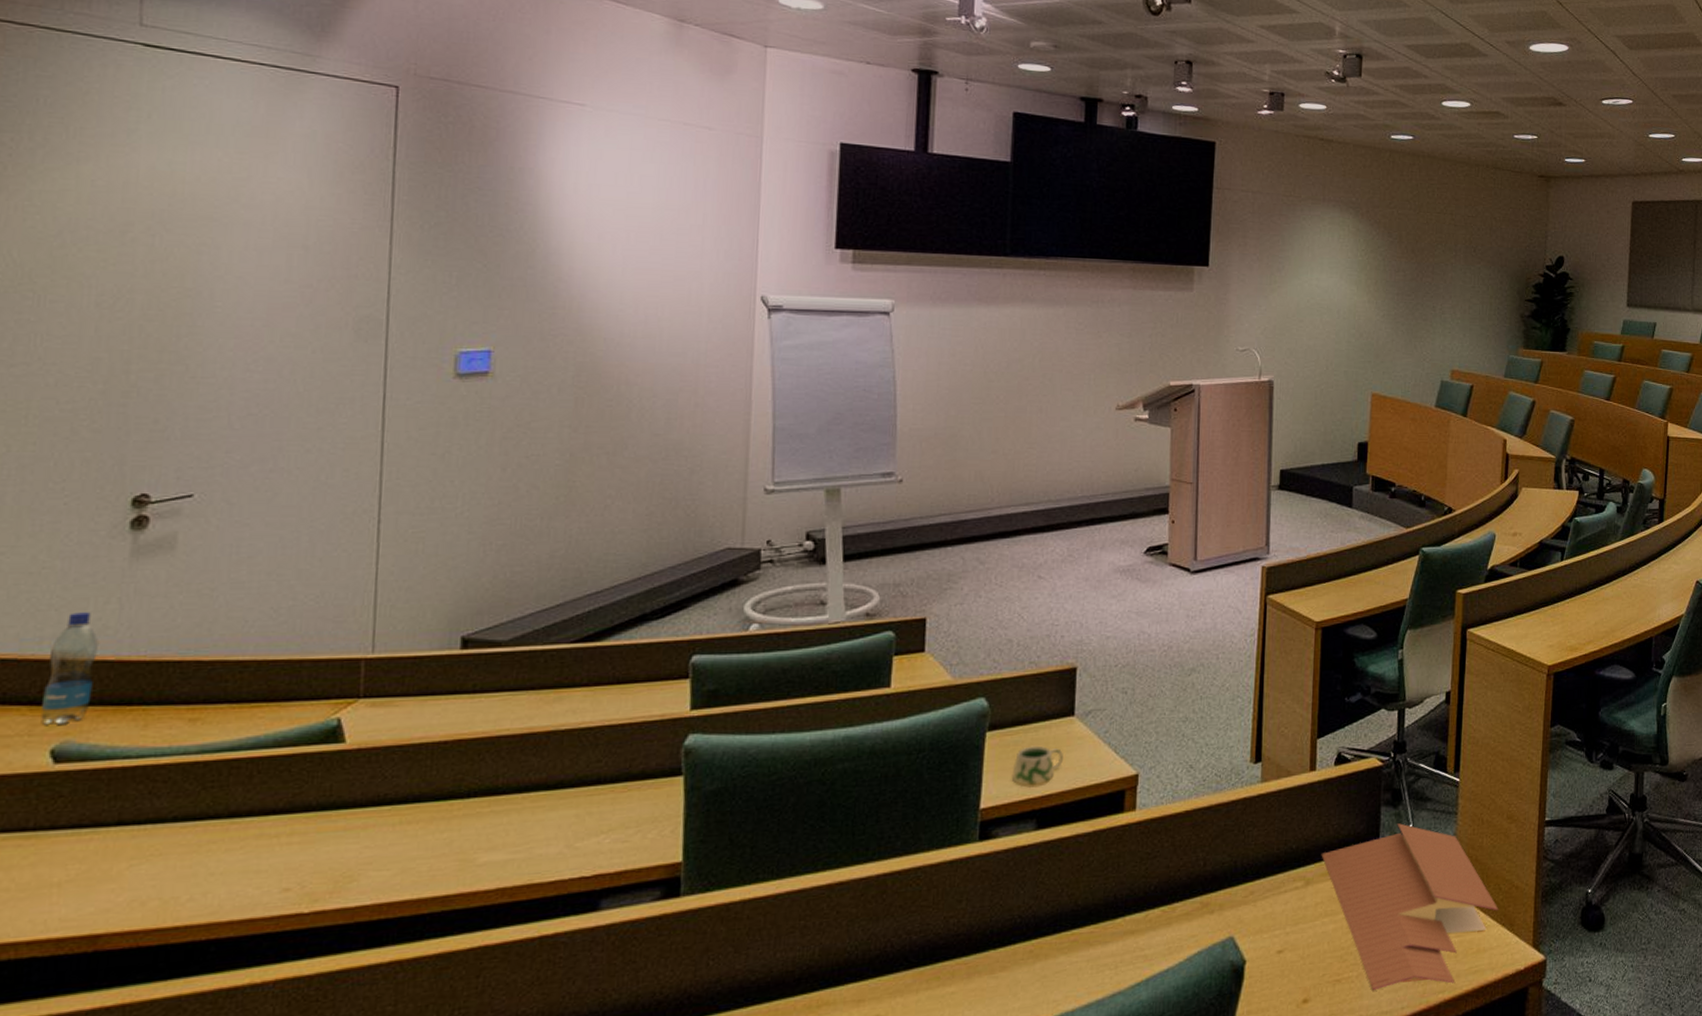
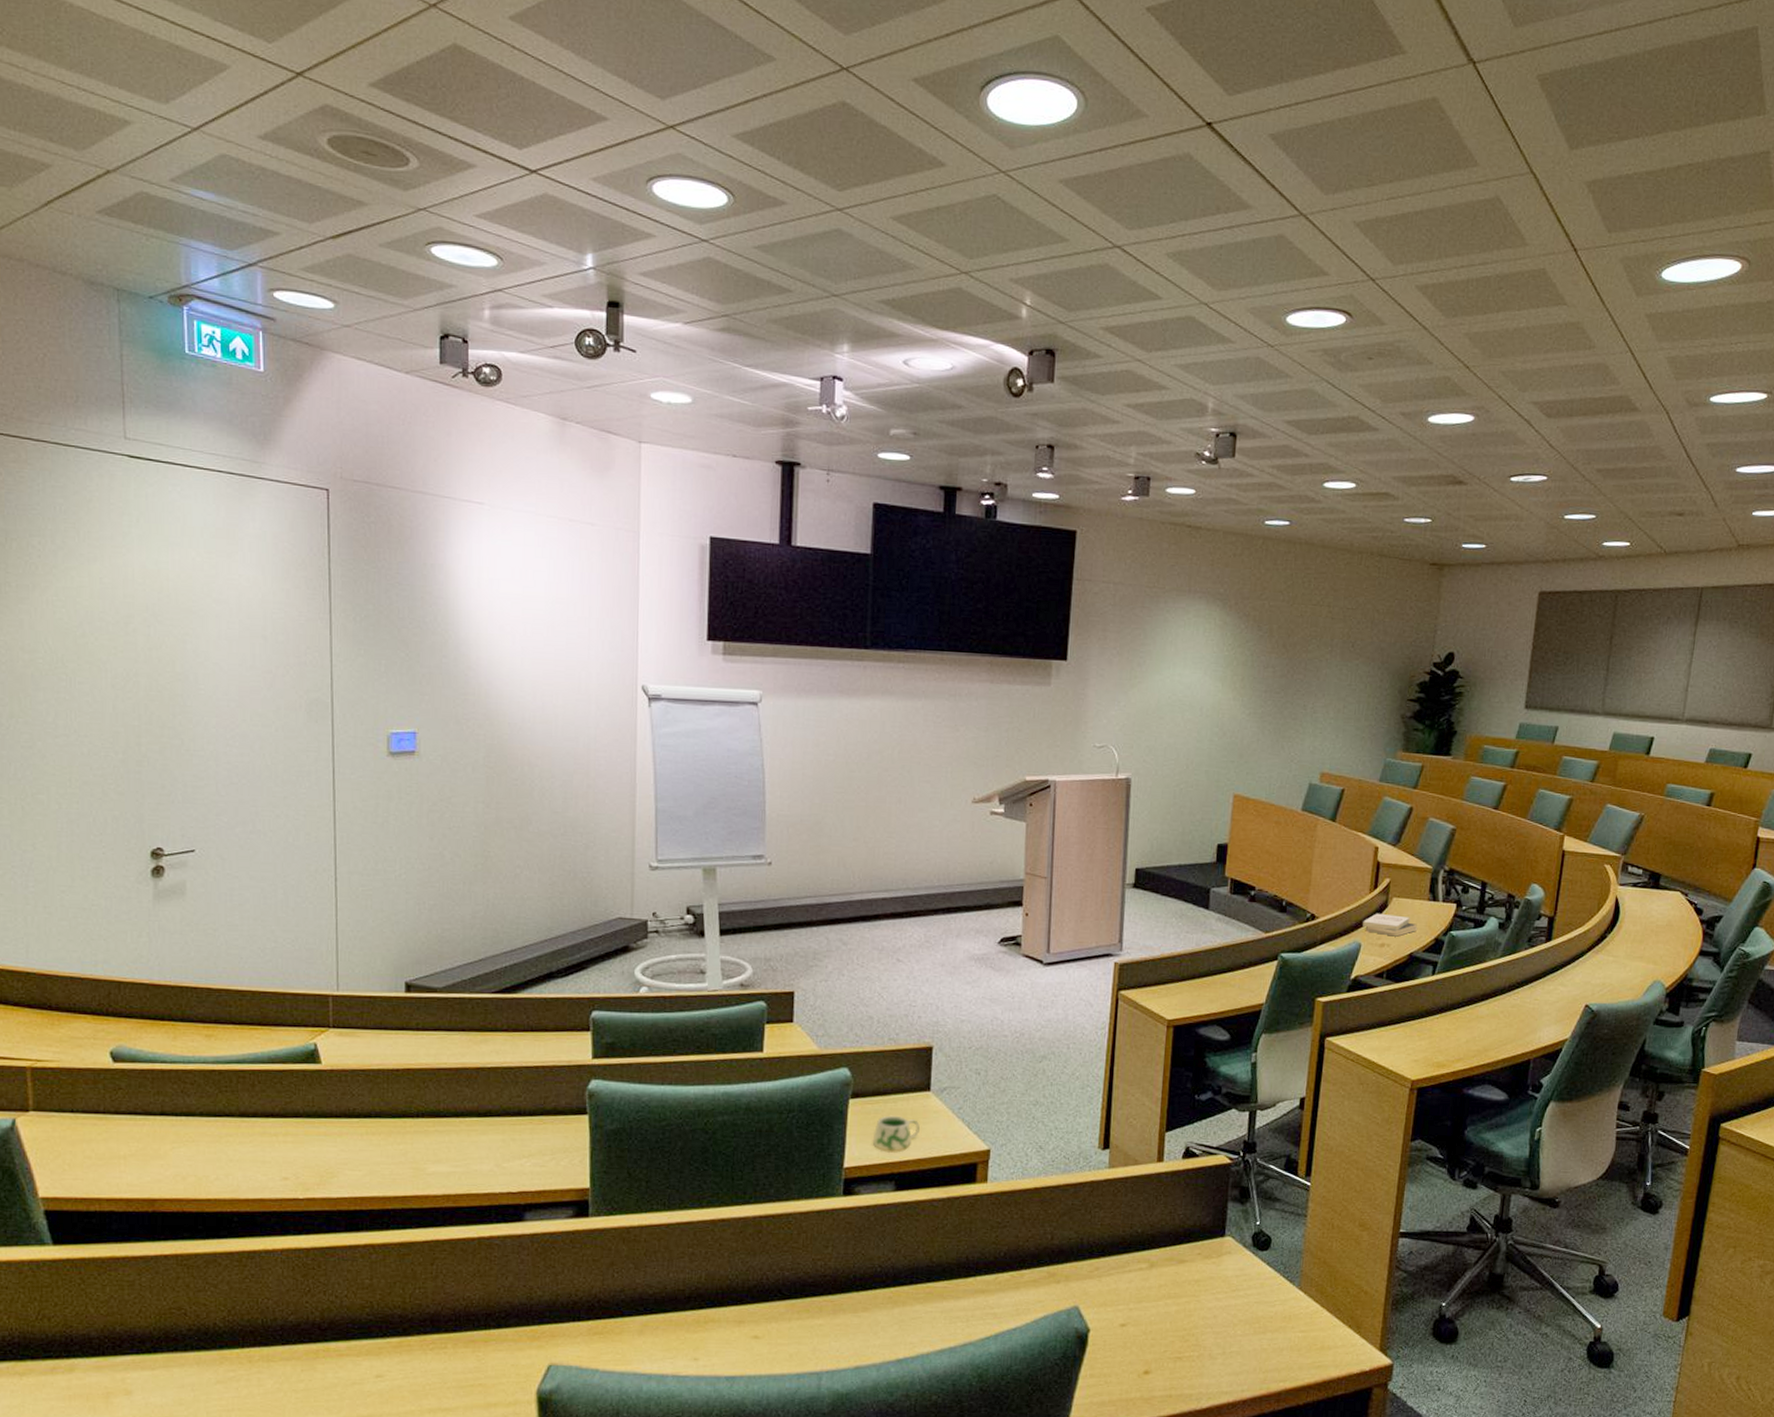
bottle: present [41,612,99,726] -> none [101,943,136,1033]
papers: present [1321,823,1499,991] -> none [1166,1219,1346,1375]
books: none [1495,503,1546,525] -> present [1362,913,1418,937]

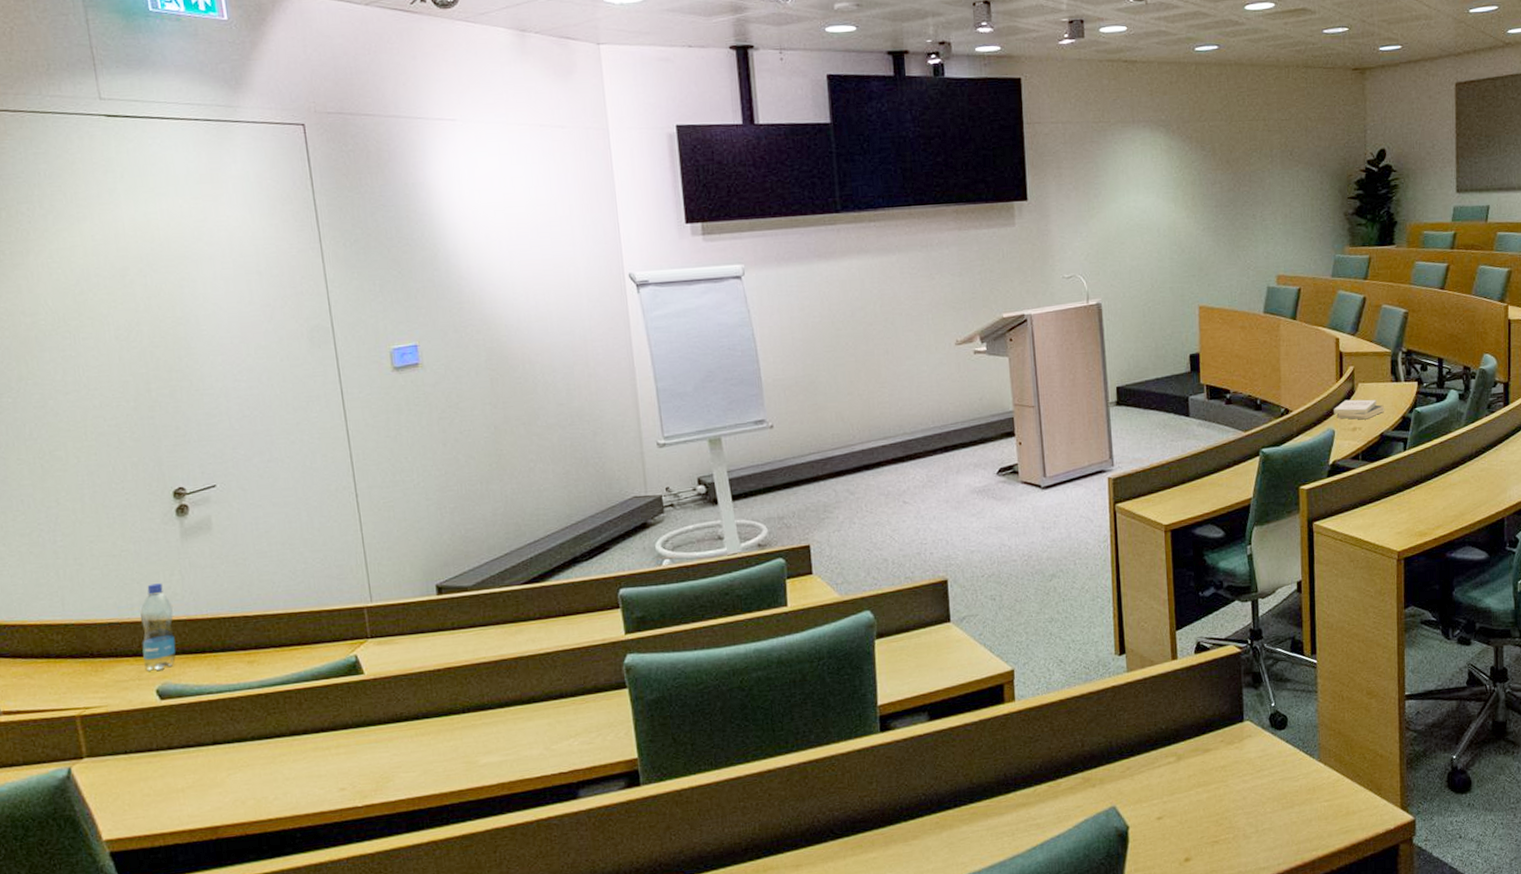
bottle: none [101,943,136,1033] -> present [140,583,176,671]
mug: present [872,1115,920,1153] -> none [901,649,945,686]

